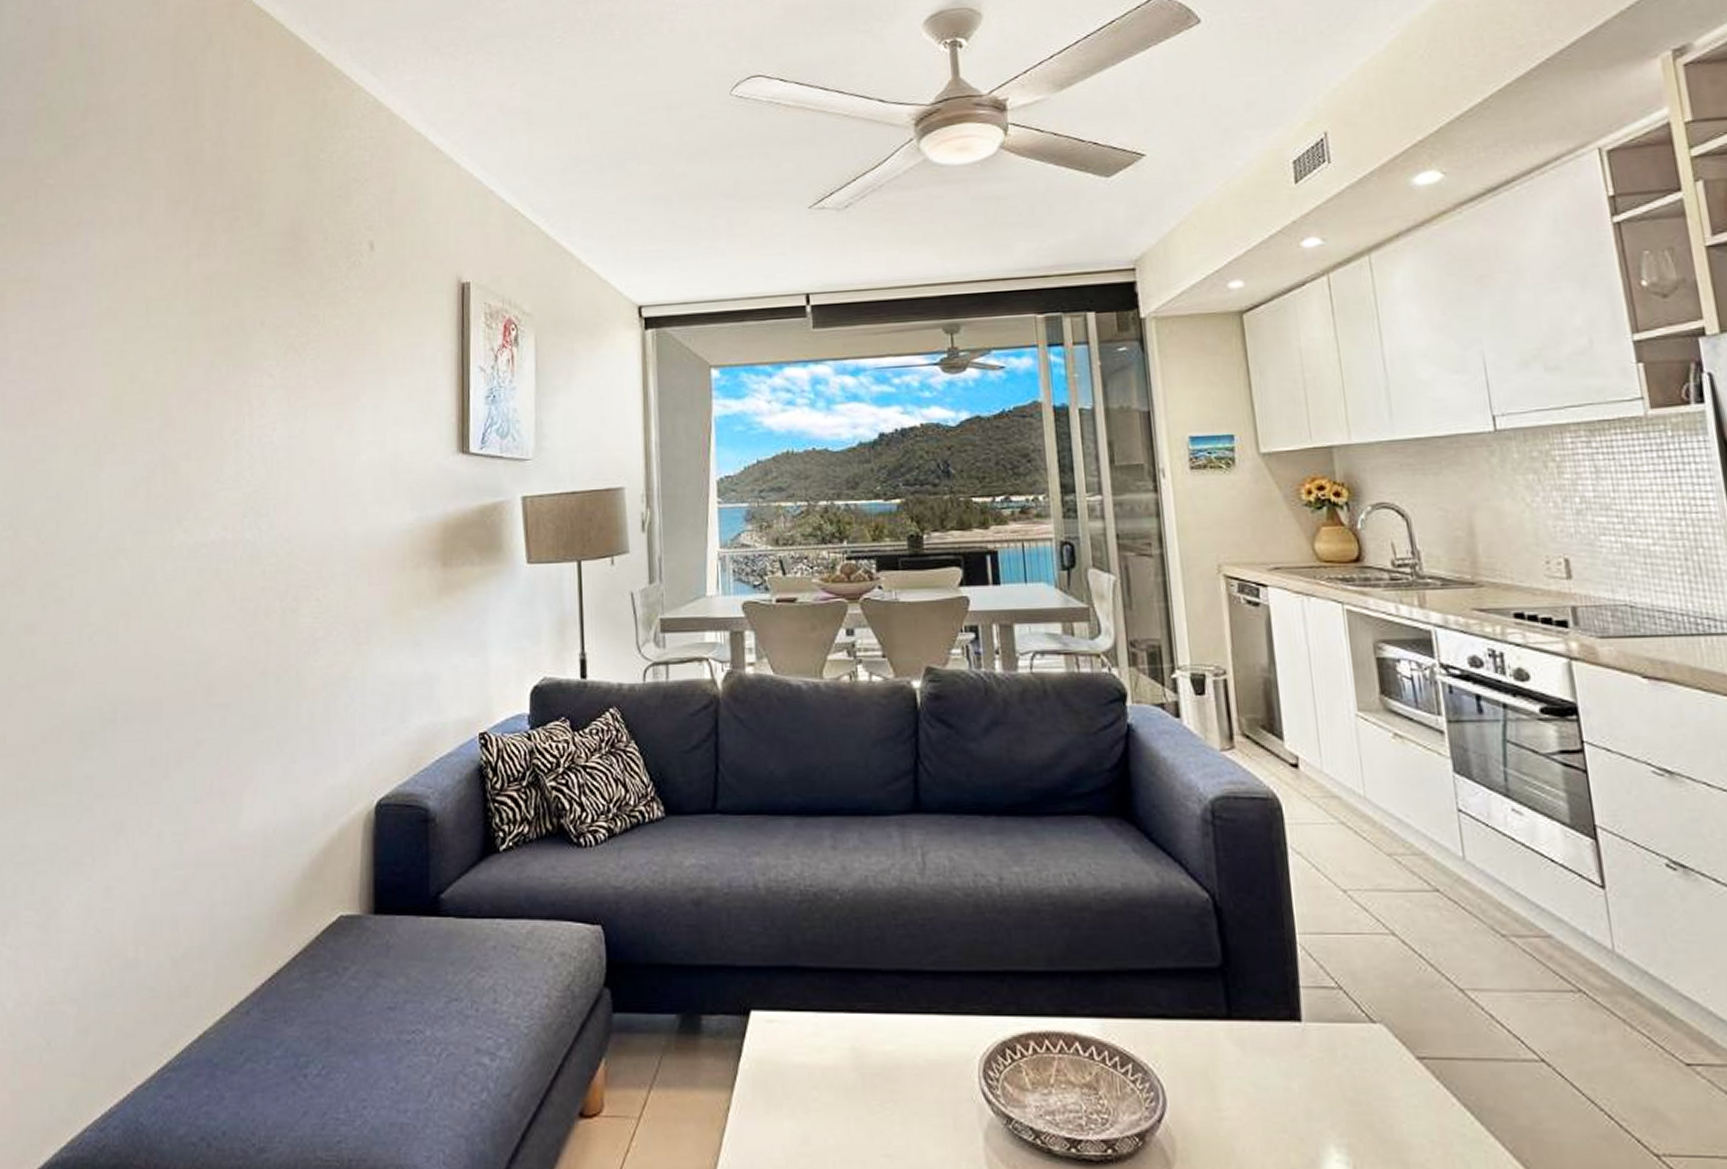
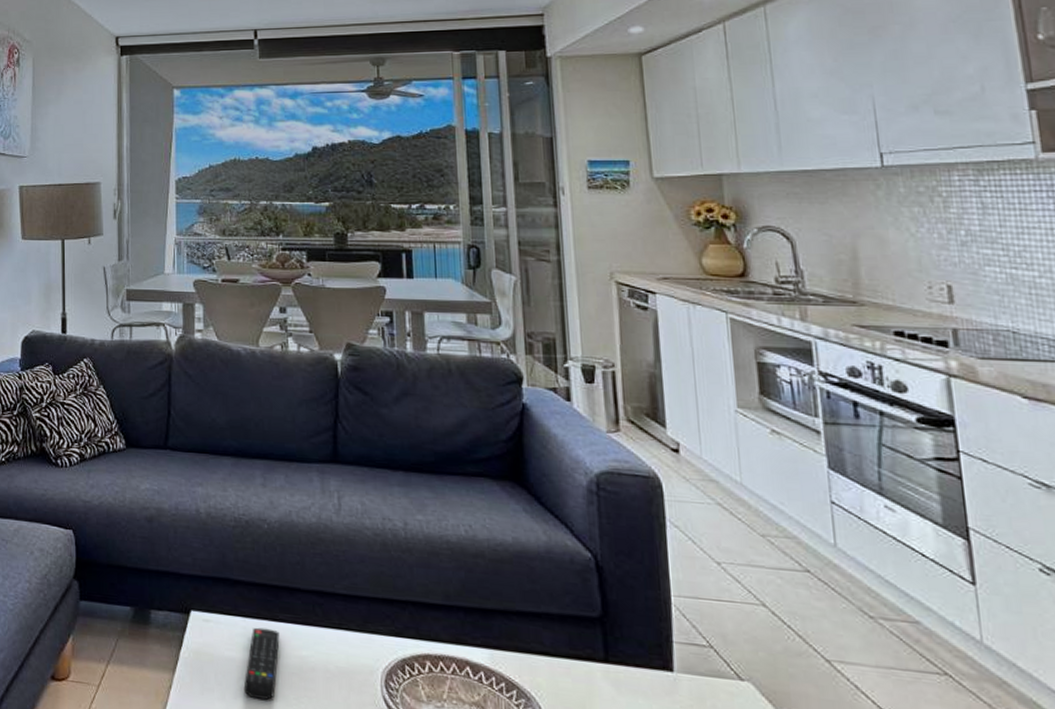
remote control: none [817,1022,859,1110] -> present [243,627,280,700]

